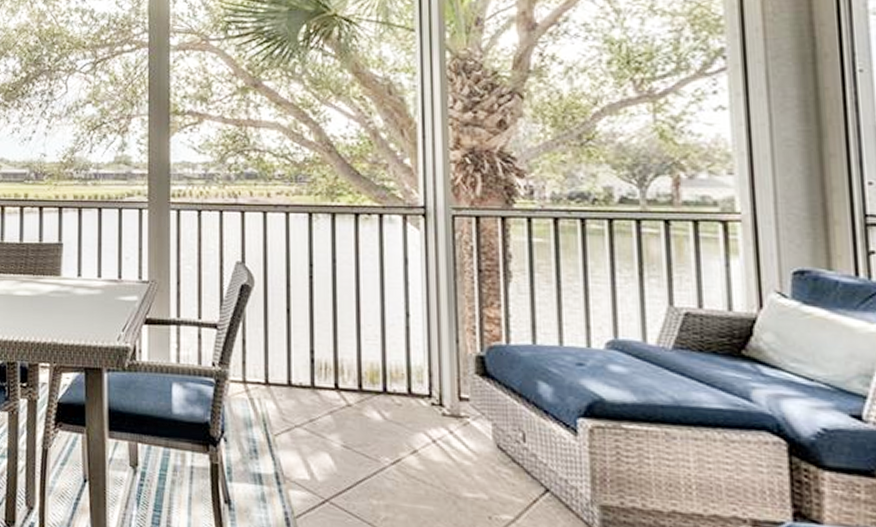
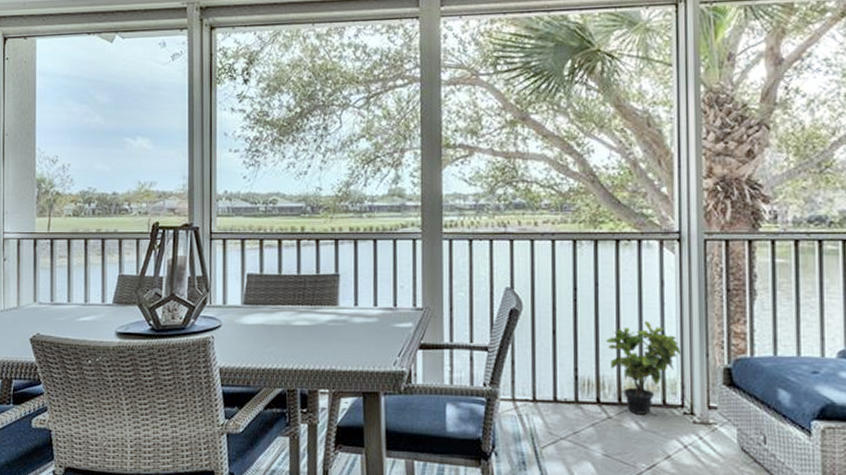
potted plant: none [345,302,428,404] -> present [606,321,681,415]

